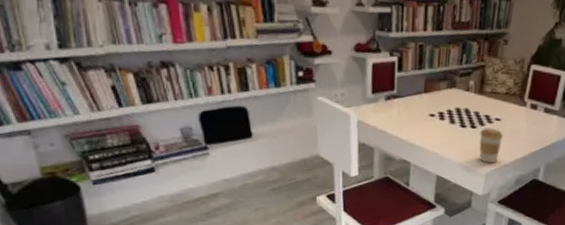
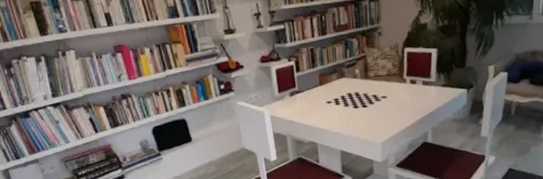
coffee cup: present [479,128,504,163] -> none [371,105,392,135]

